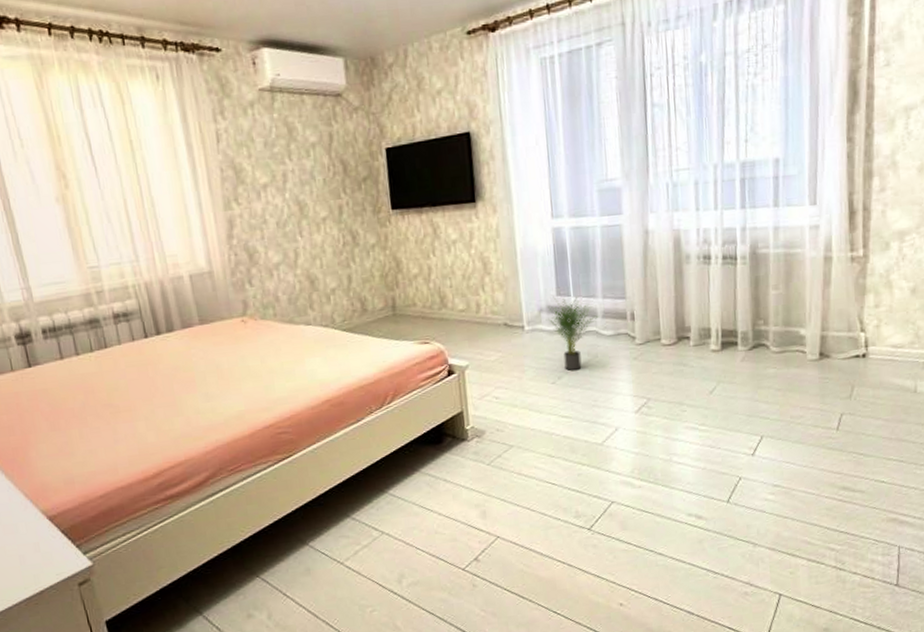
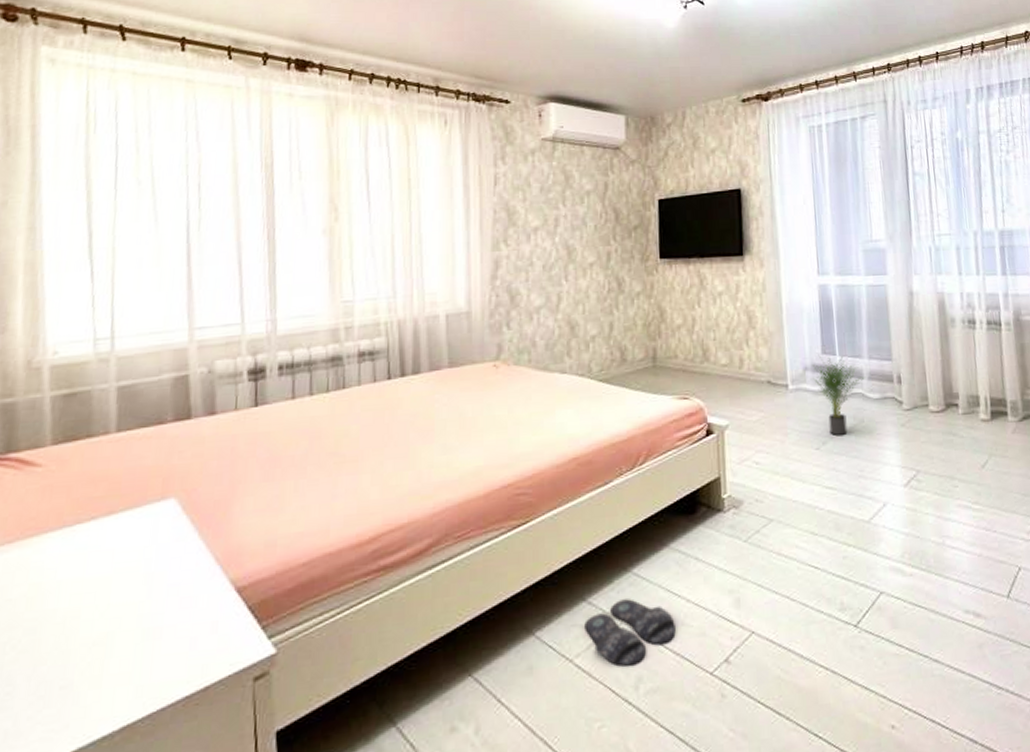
slippers: none [350,514,431,567] -> present [584,599,676,667]

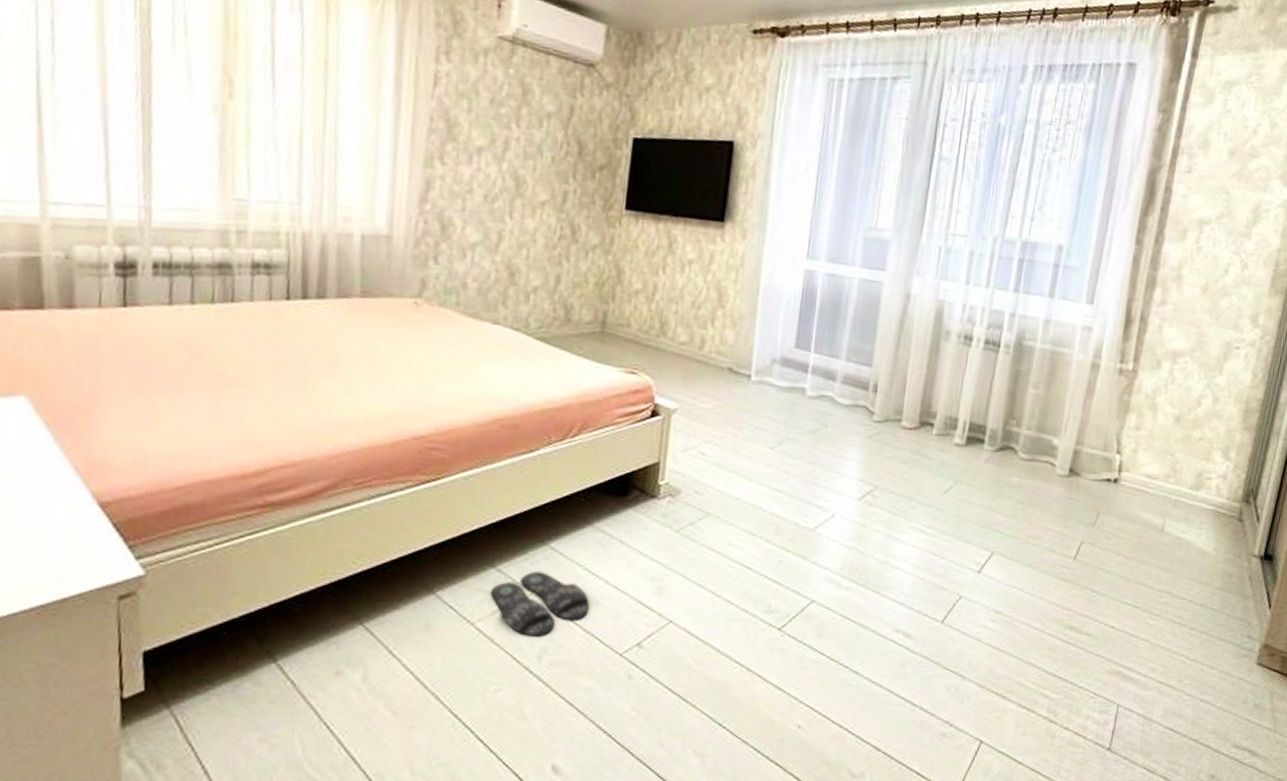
potted plant: present [813,356,866,437] -> none [780,350,839,439]

